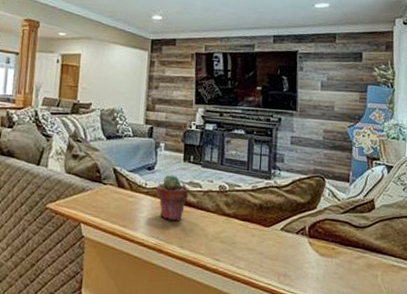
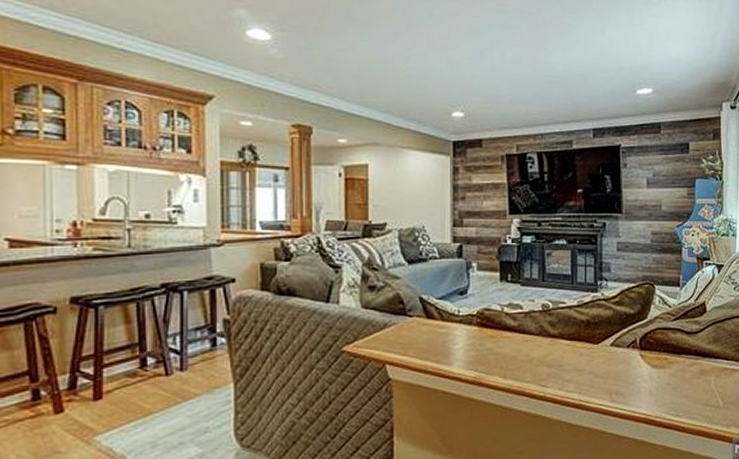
potted succulent: present [156,175,189,221] -> none [471,298,509,349]

